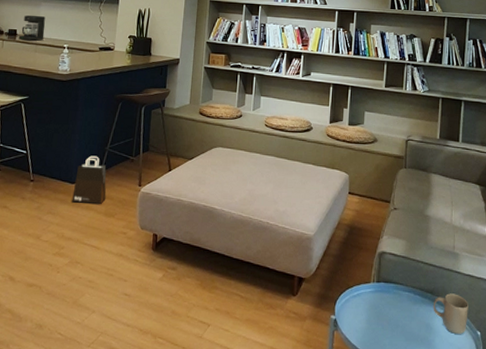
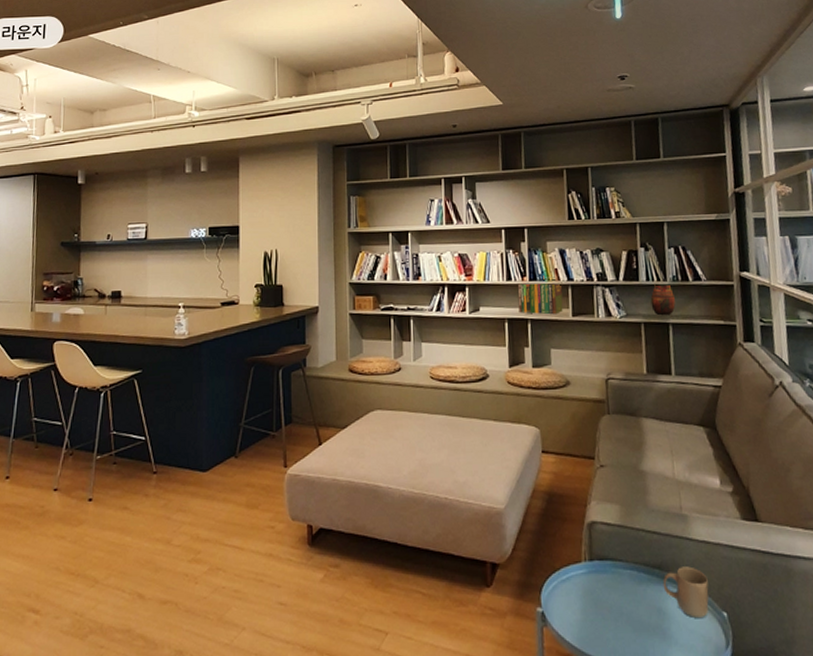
coffee maker: present [18,15,45,41] -> none [123,271,155,304]
shopping bag: present [72,155,106,205] -> none [205,435,246,495]
books: none [342,52,380,85] -> present [517,276,563,315]
ceramic vessel: none [449,67,469,94] -> present [650,283,676,316]

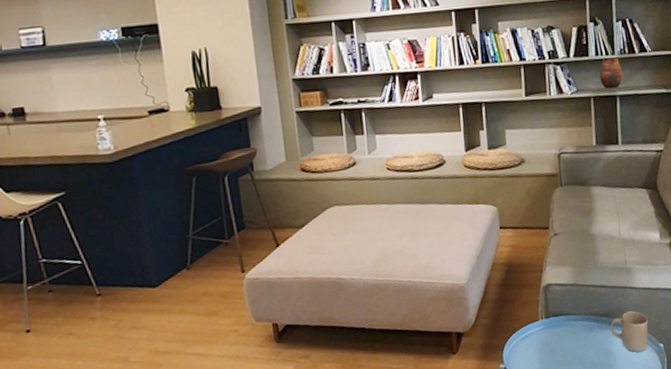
books: present [517,276,563,315] -> none [470,57,517,97]

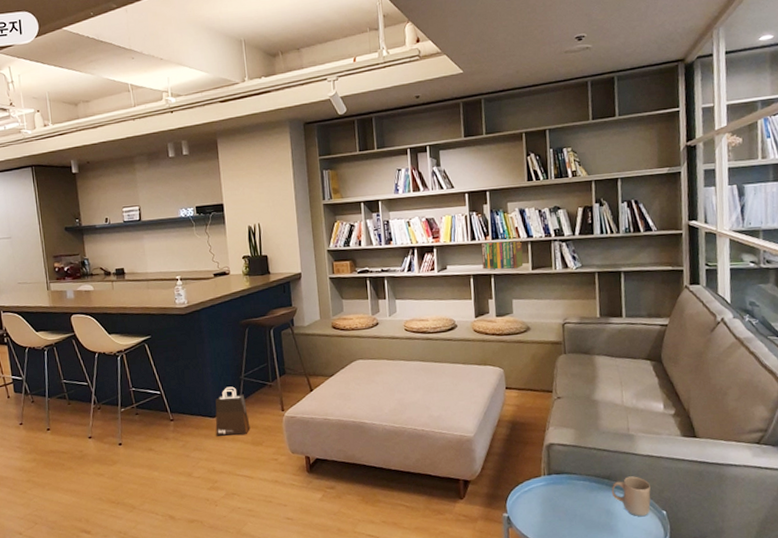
shopping bag: none [156,247,203,310] -> present [215,386,250,436]
books: none [470,57,517,97] -> present [481,234,524,270]
ceramic vessel: present [599,57,623,89] -> none [604,236,627,265]

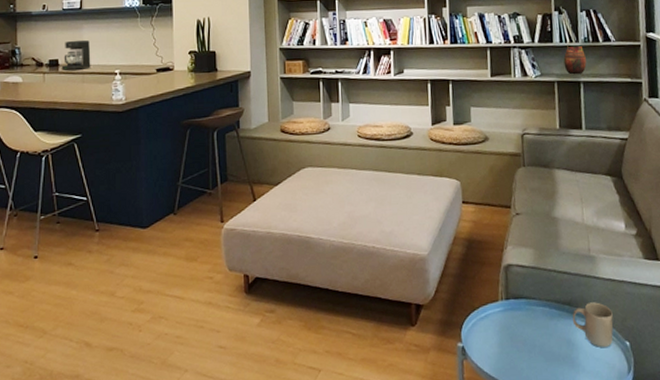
coffee maker: none [127,249,154,279] -> present [61,39,91,71]
shopping bag: present [215,386,250,436] -> none [146,193,185,250]
books: present [481,234,524,270] -> none [439,39,482,76]
ceramic vessel: none [604,236,627,265] -> present [563,44,587,75]

